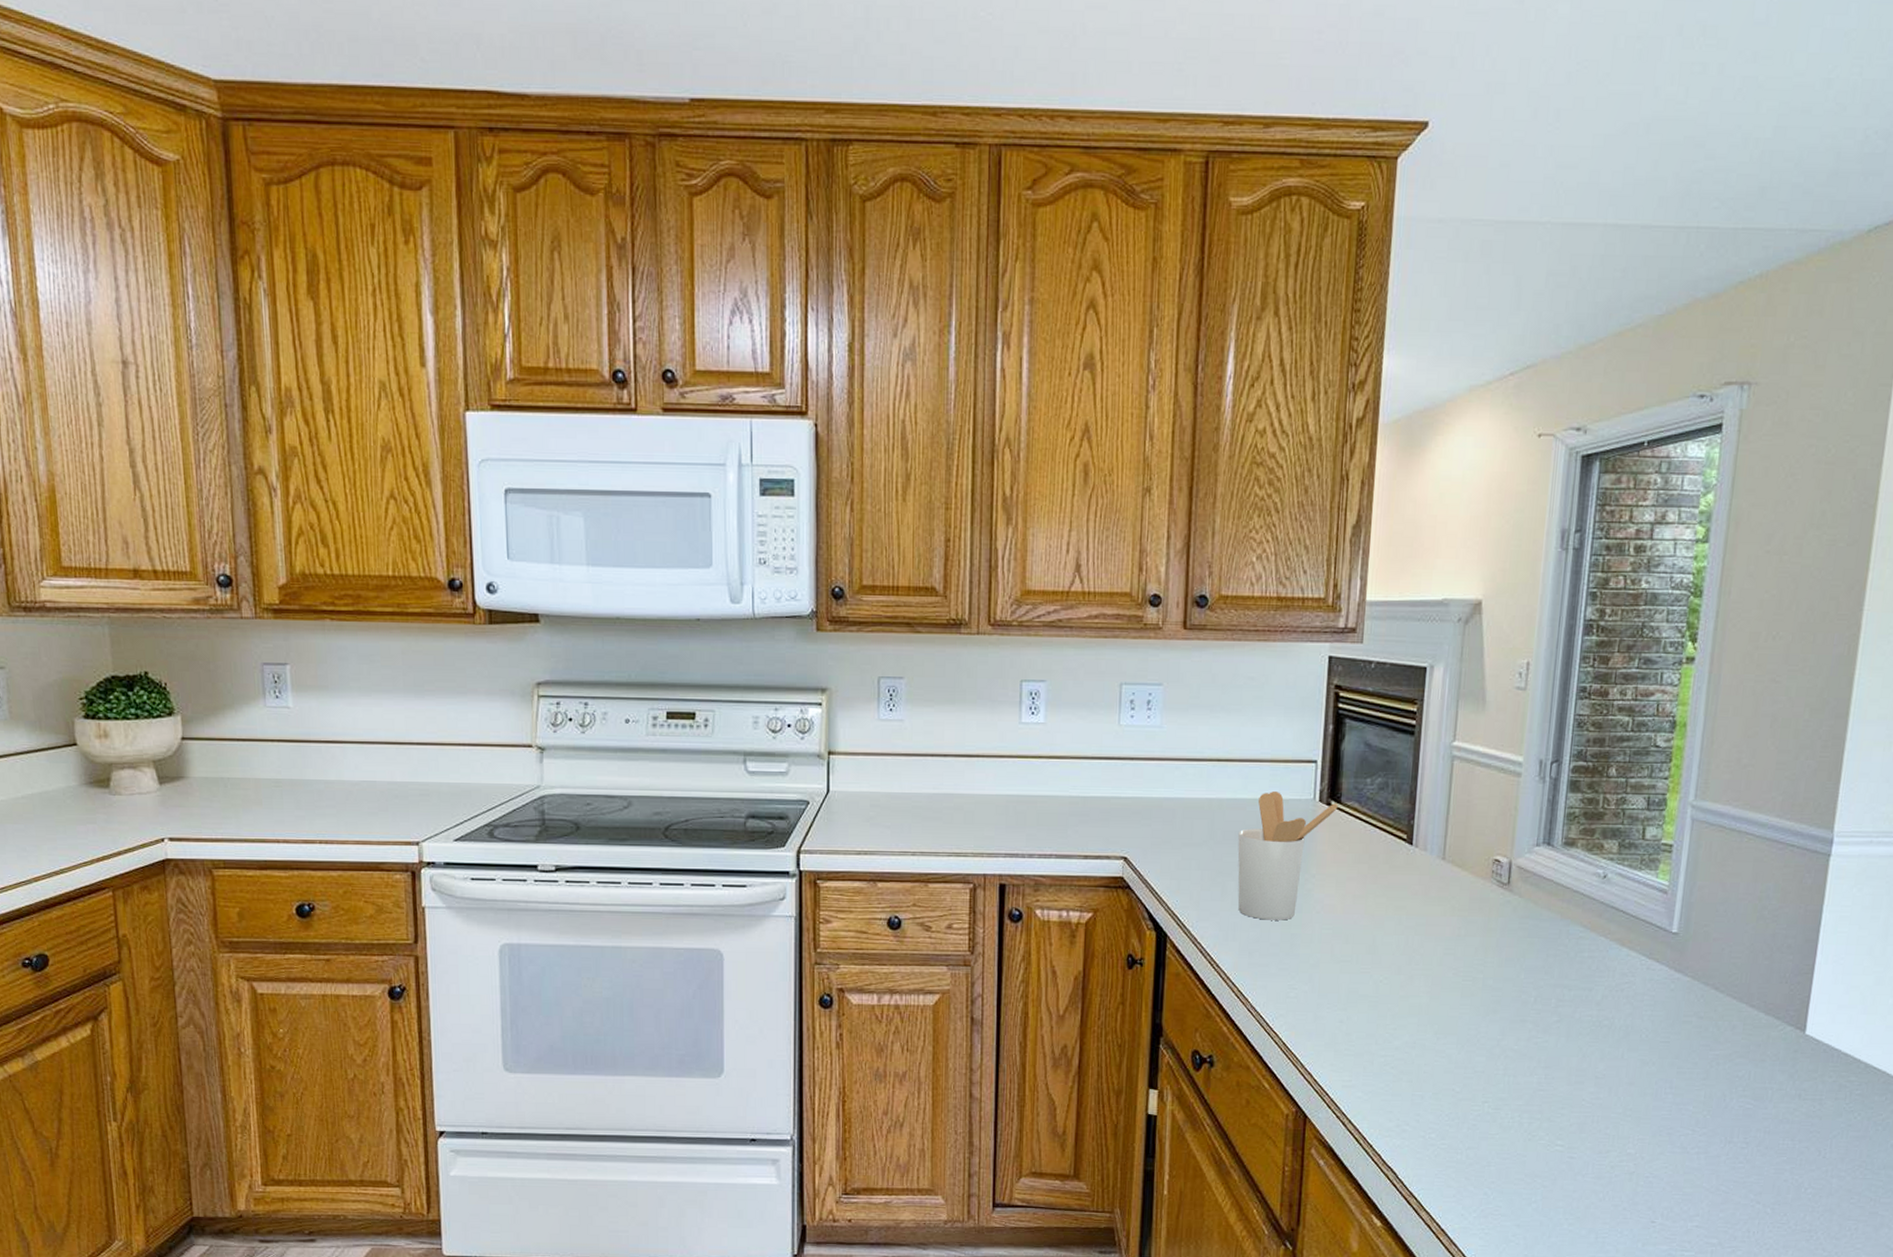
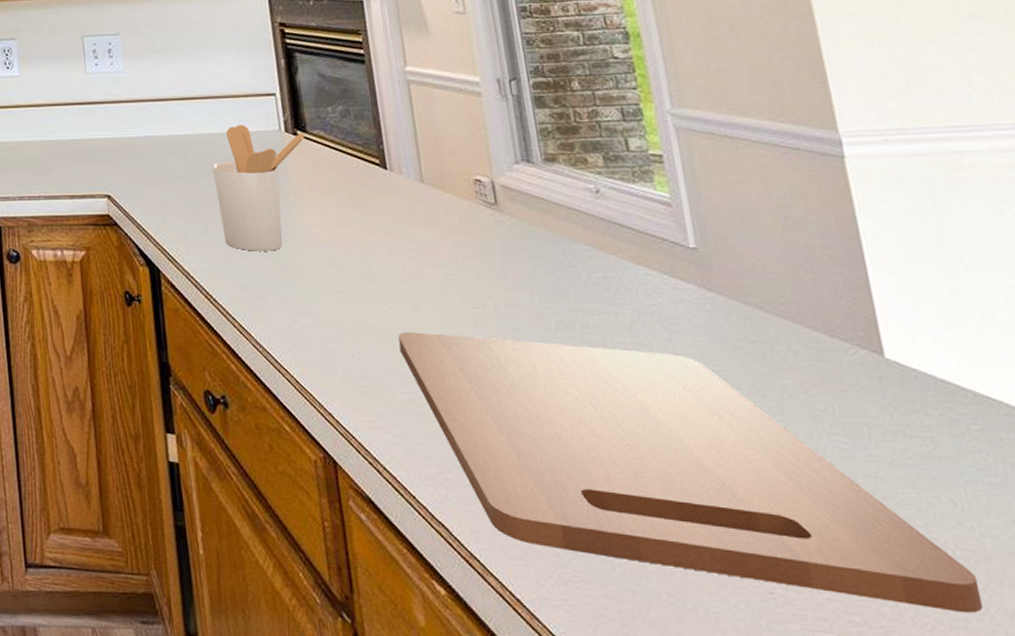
cutting board: none [1387,1001,1817,1236] -> present [398,332,984,614]

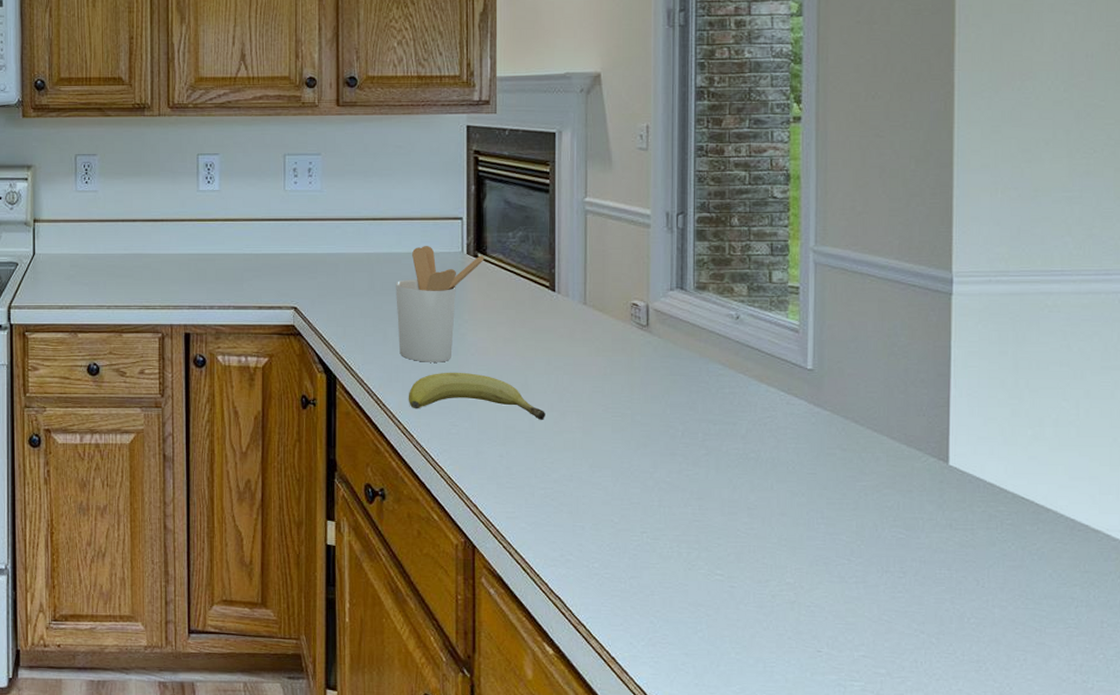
fruit: none [240,261,396,314] -> present [408,372,545,420]
cutting board: present [398,332,984,614] -> none [544,436,982,666]

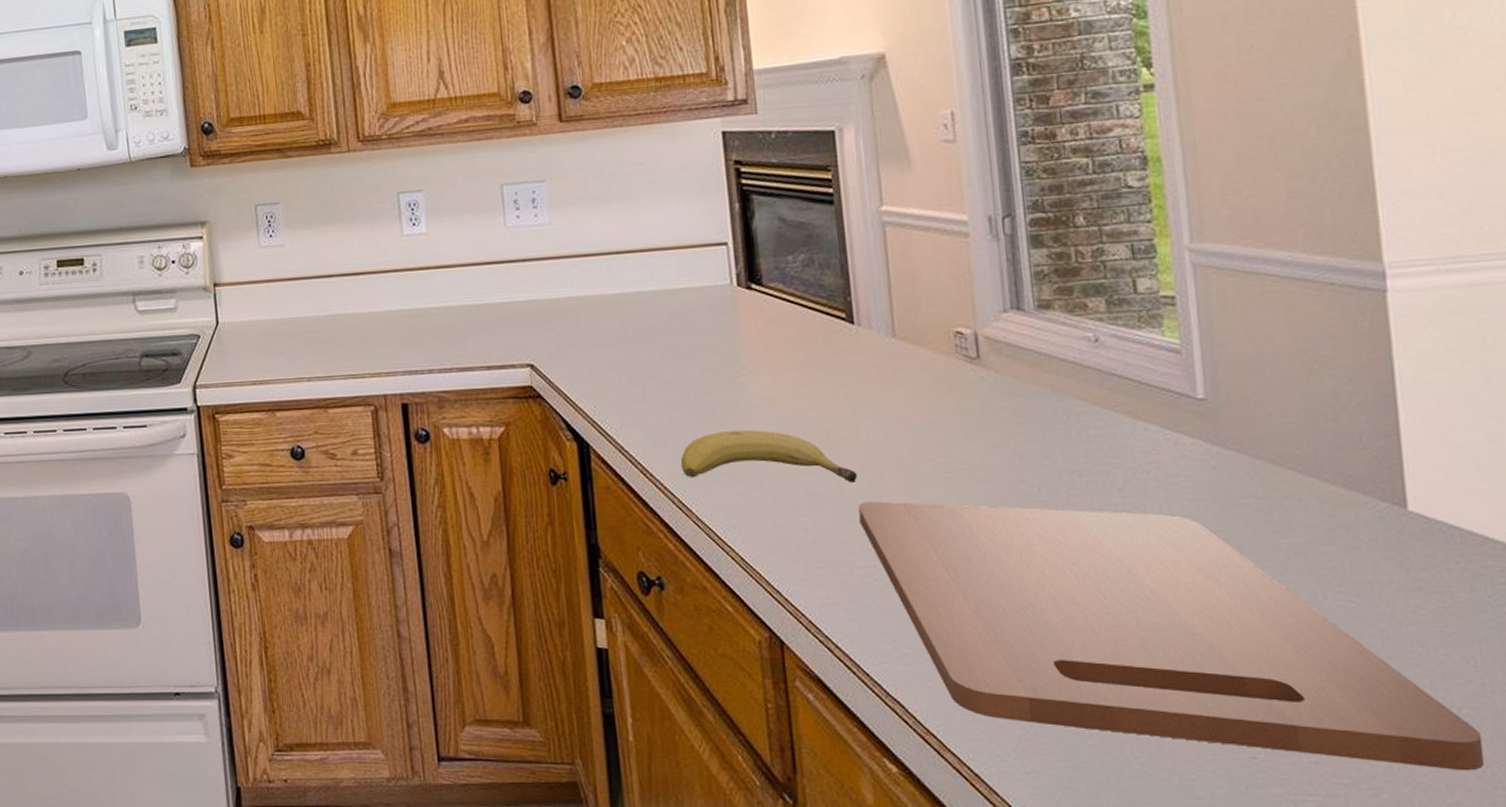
utensil holder: present [396,246,485,362] -> none [652,280,760,421]
cutting board: none [544,436,982,666] -> present [858,501,1485,771]

